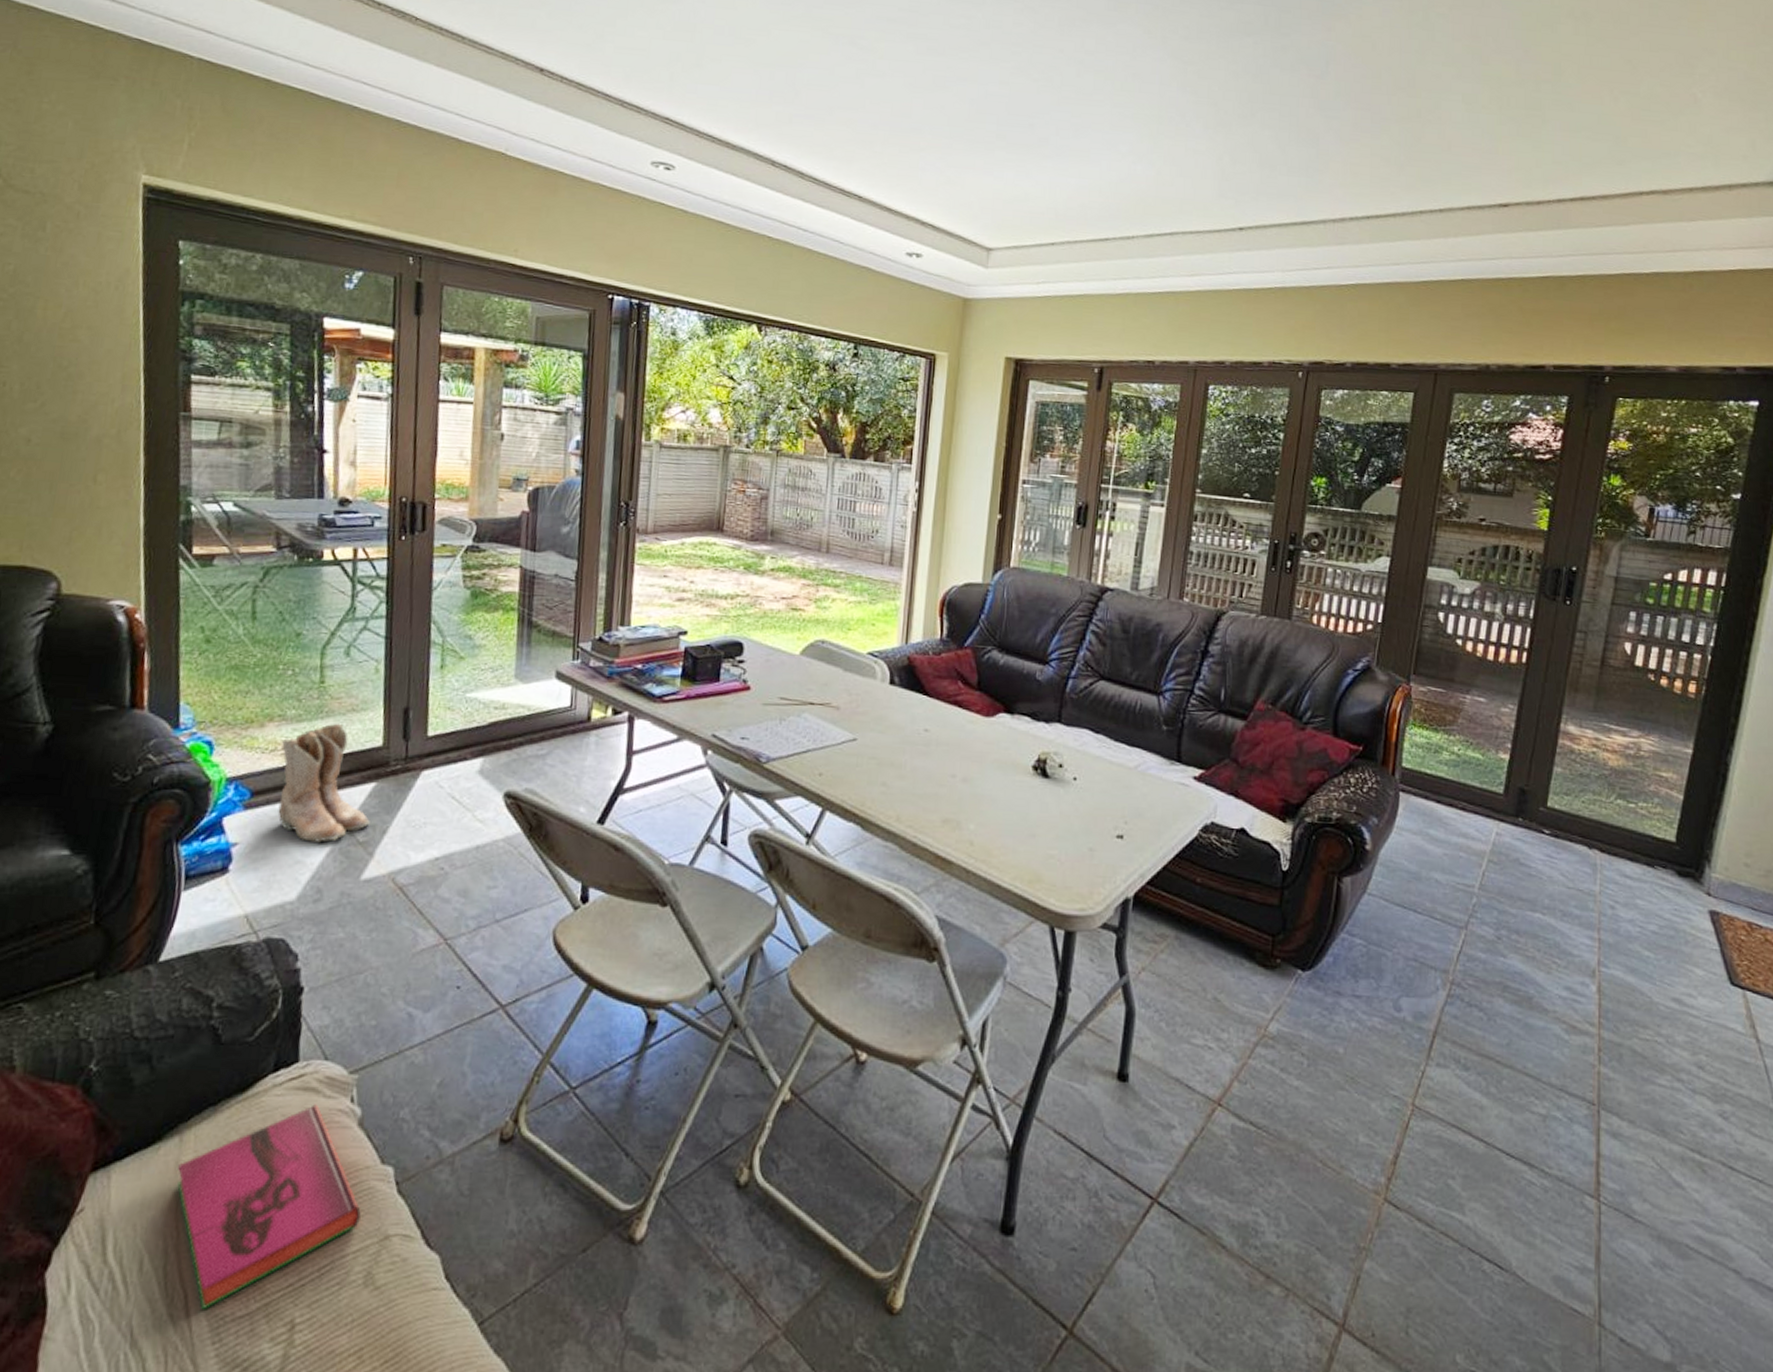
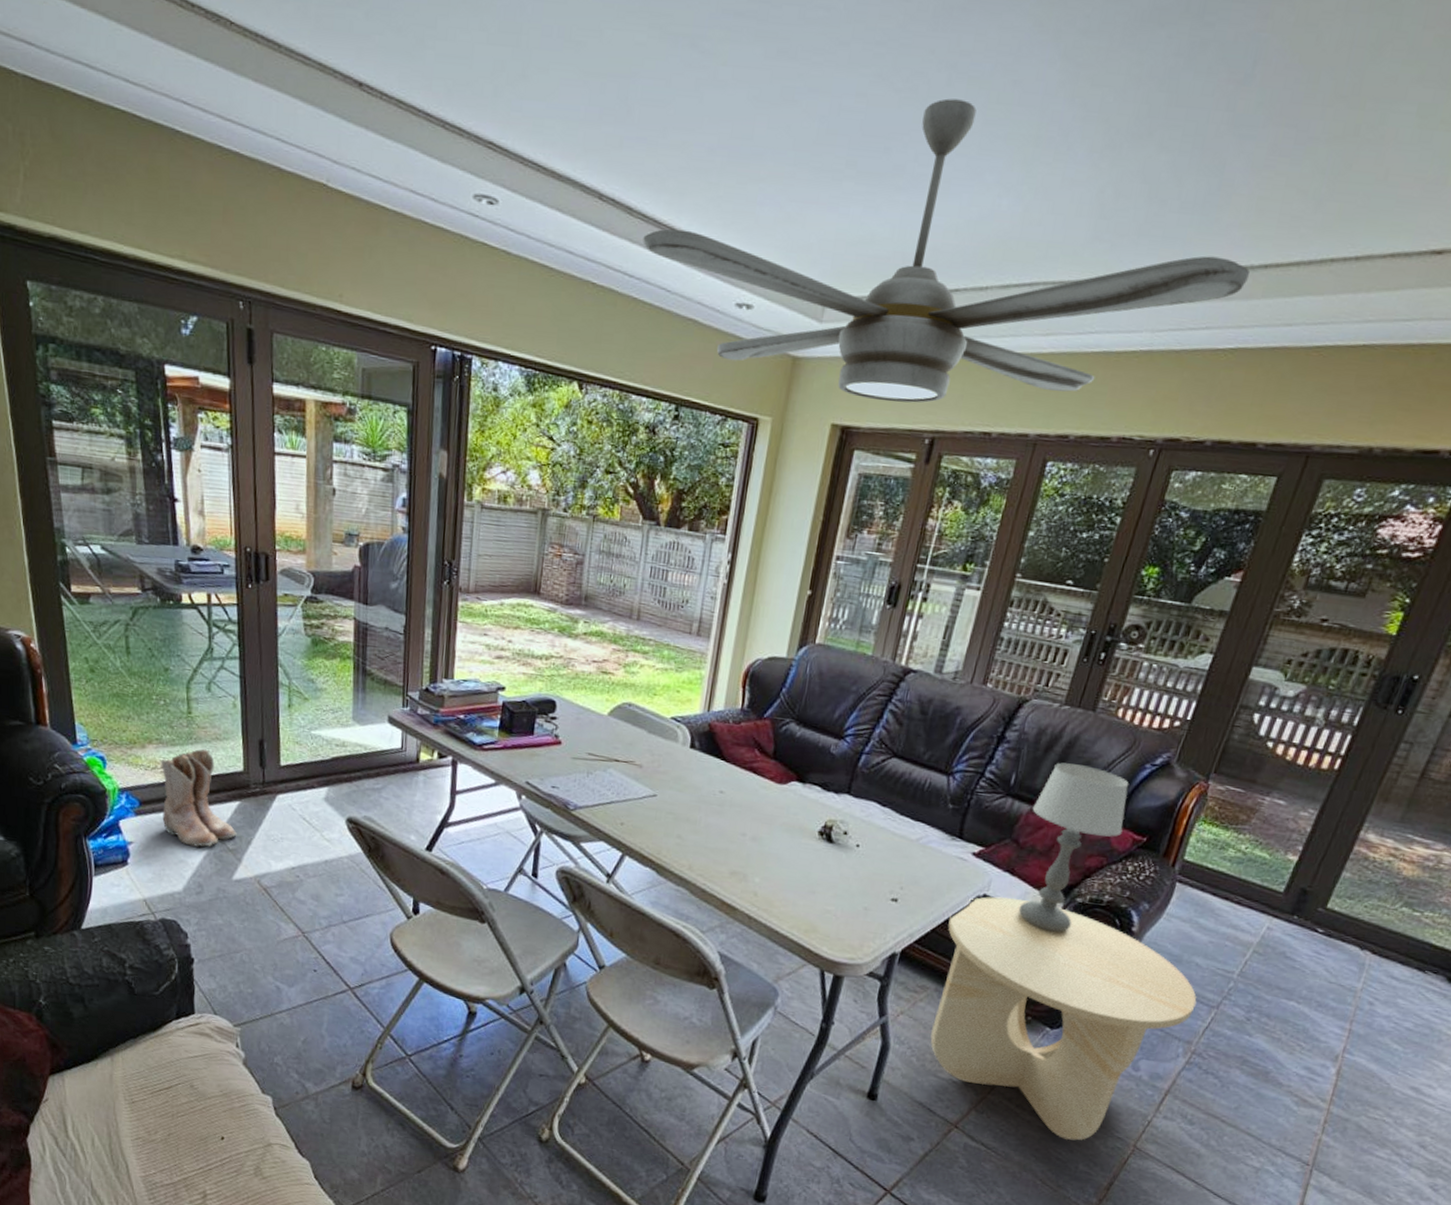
hardback book: present [177,1104,361,1310] -> none [112,1045,249,1177]
ceiling fan: none [815,86,1356,337] -> present [643,98,1251,403]
side table: none [1177,823,1444,1106] -> present [930,896,1197,1141]
table lamp: none [1246,674,1338,858] -> present [1018,763,1129,933]

